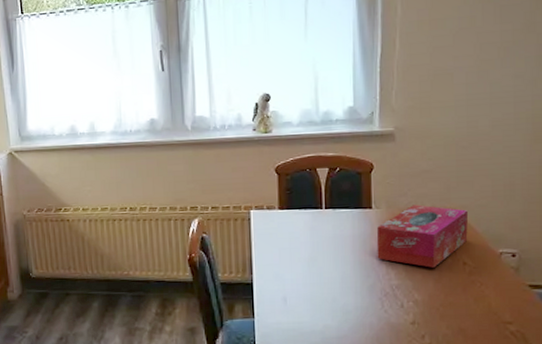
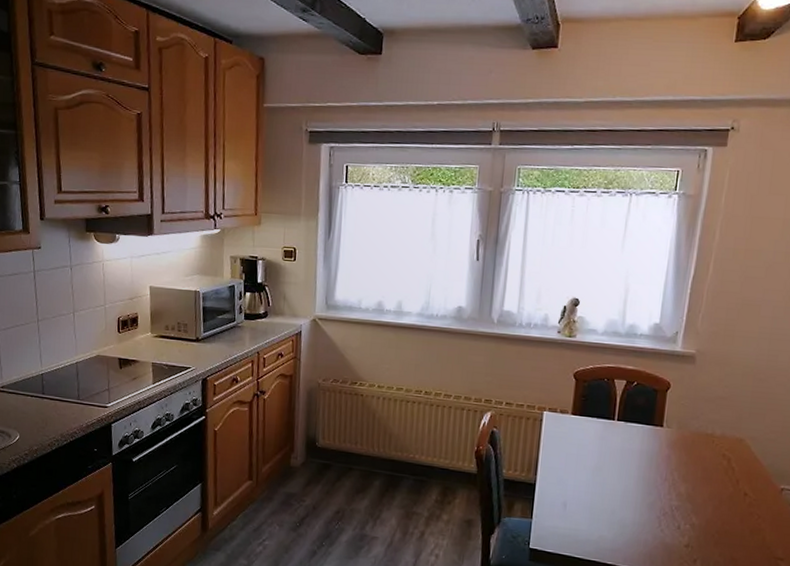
tissue box: present [376,205,469,268] -> none [661,429,757,494]

